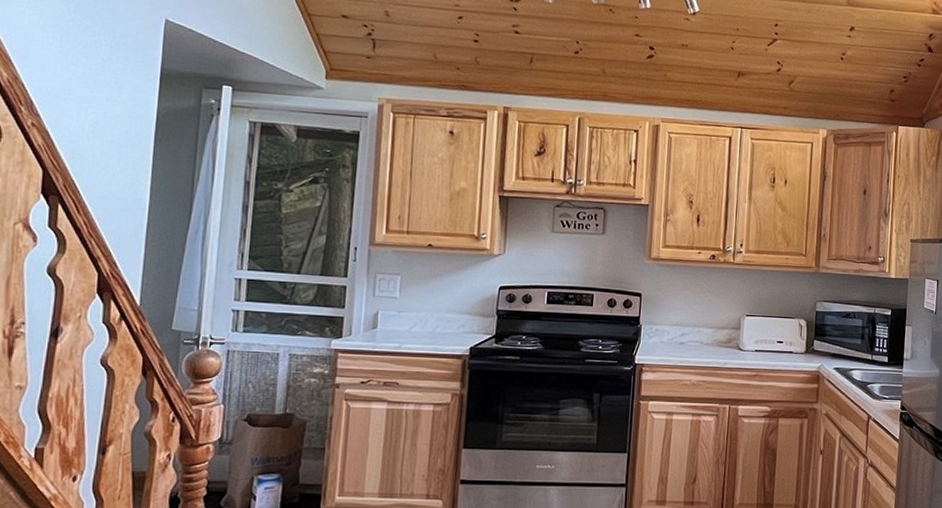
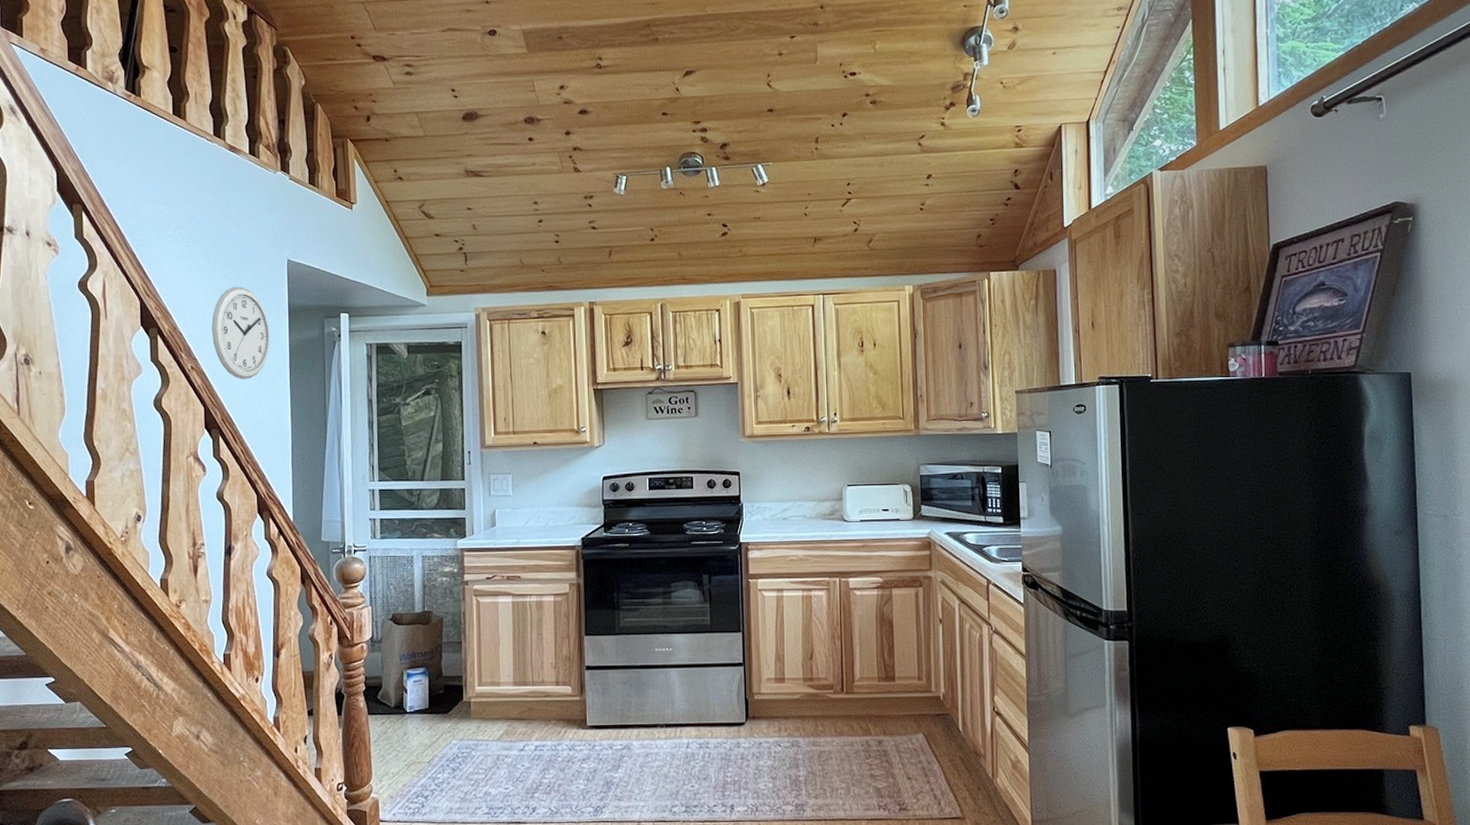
wall clock: none [62,40,136,145] -> present [211,286,271,380]

